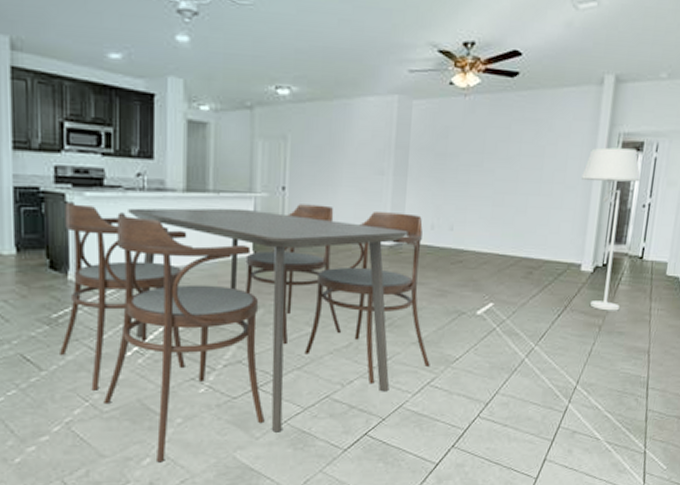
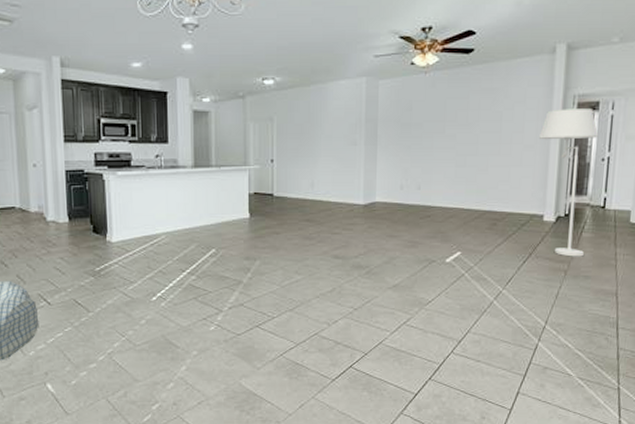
dining table with chairs: present [60,202,430,463] -> none [102,173,405,387]

